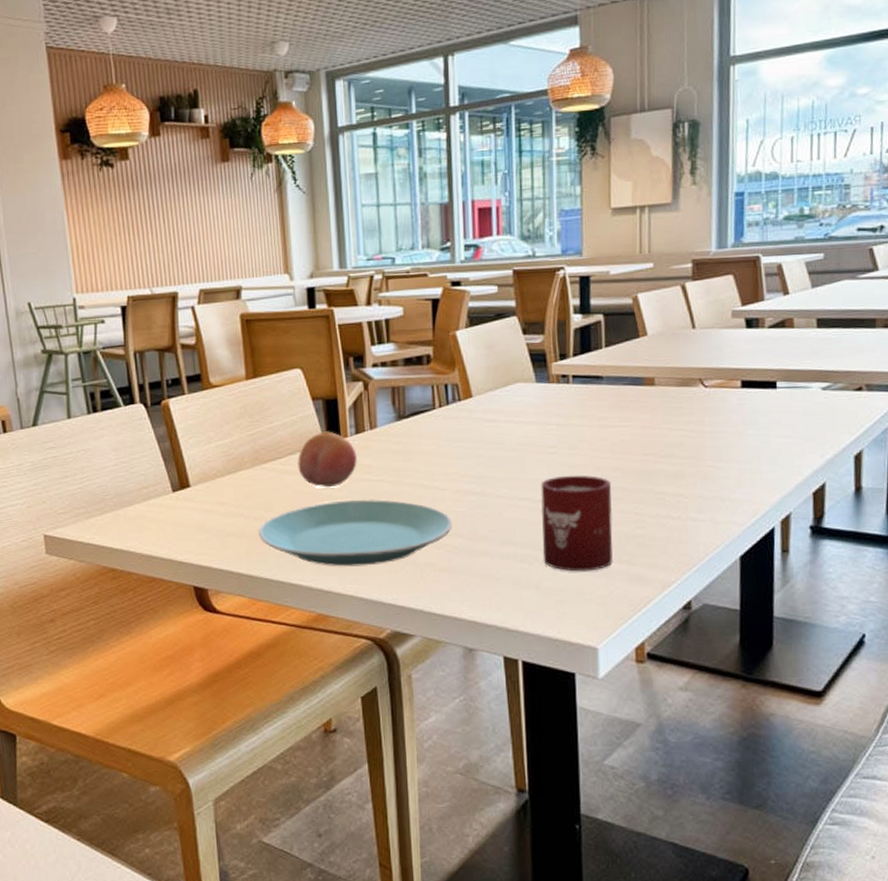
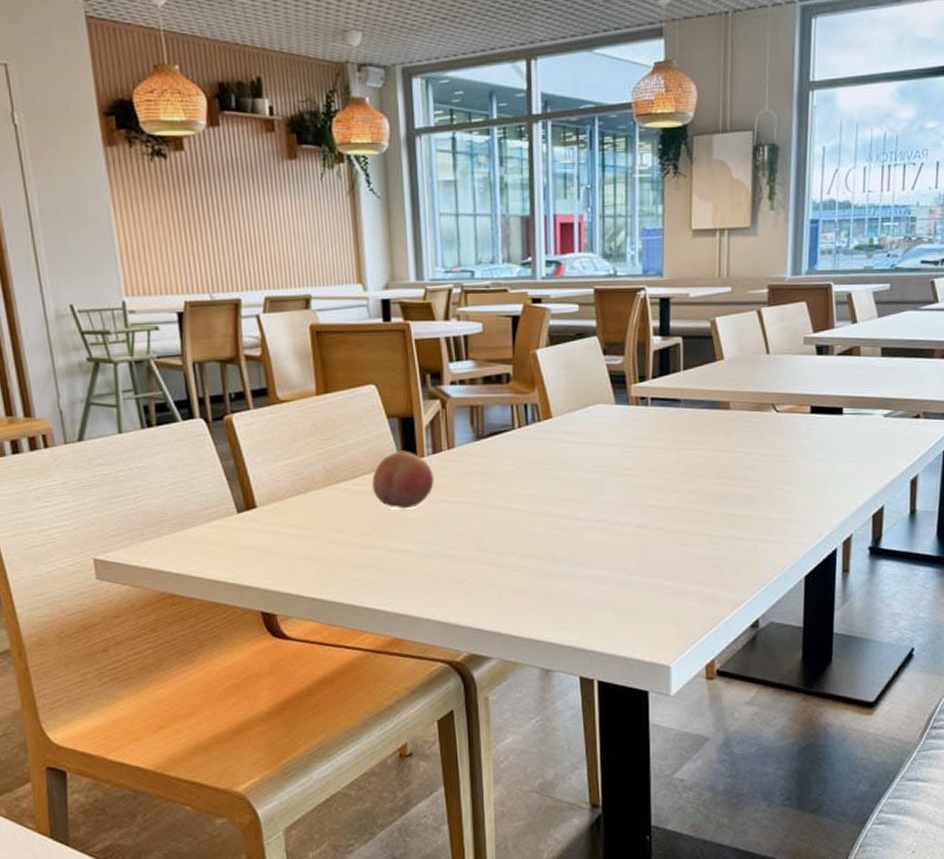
plate: present [259,500,453,567] -> none [331,521,531,590]
cup: present [541,475,613,572] -> none [618,497,687,593]

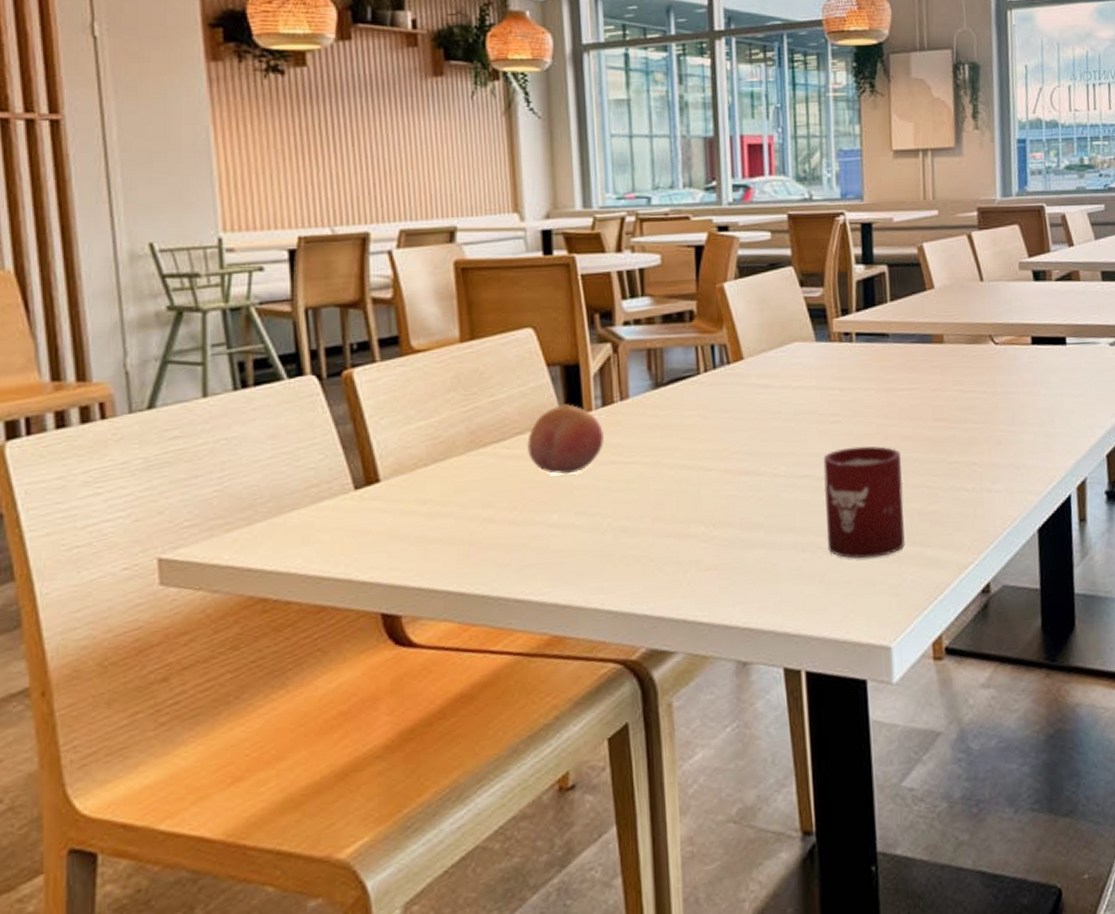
cup: none [618,497,687,593] -> present [823,446,905,559]

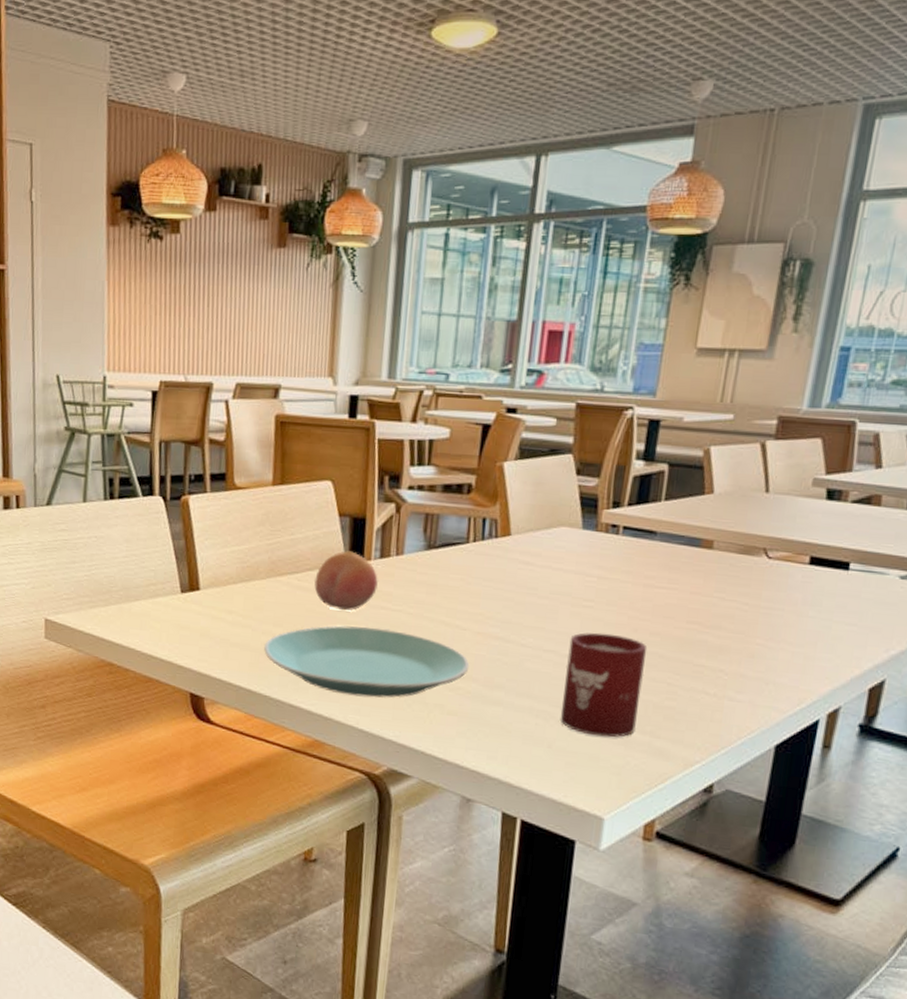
plate: none [474,486,722,574] -> present [264,625,470,698]

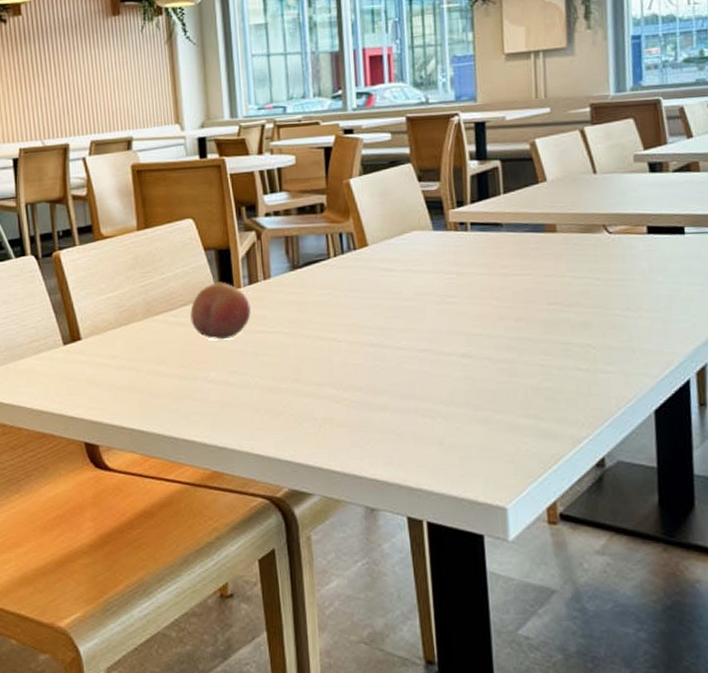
plate: present [264,625,470,698] -> none [151,352,351,422]
cup: present [560,632,648,738] -> none [441,325,519,427]

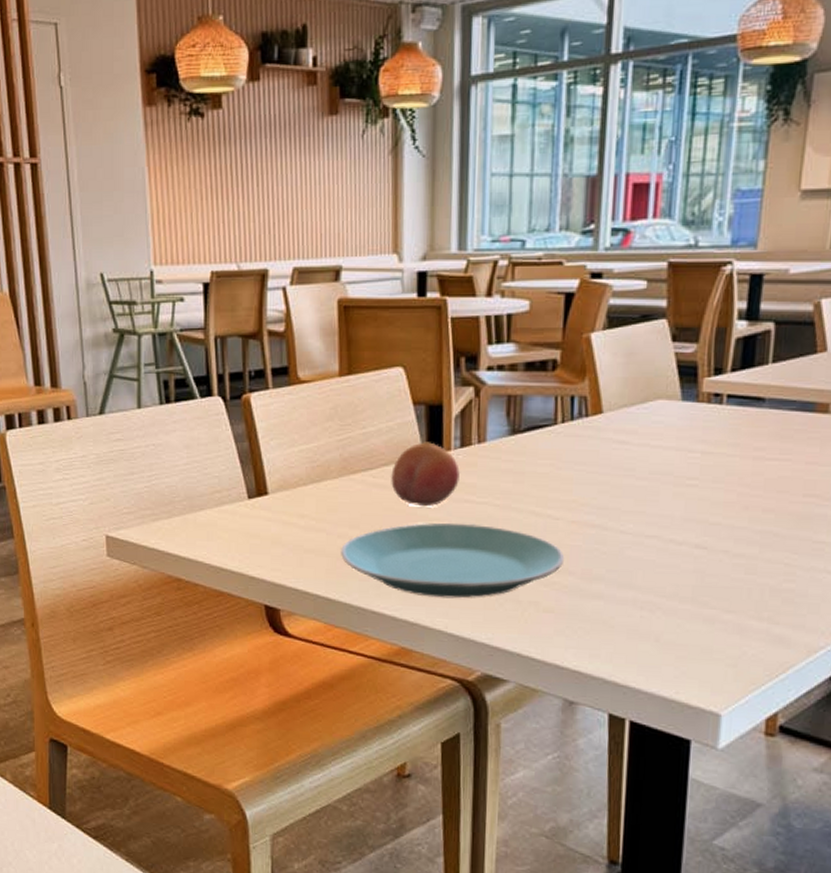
plate: none [151,352,351,422] -> present [341,523,565,599]

